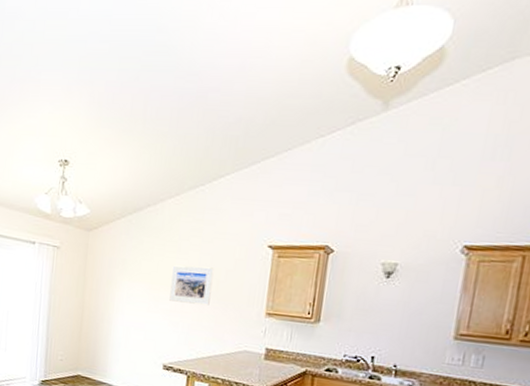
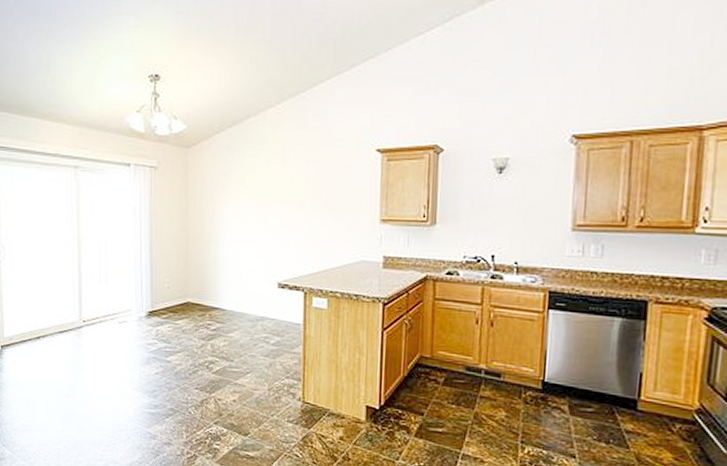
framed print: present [169,265,214,306] -> none [278,176,323,217]

